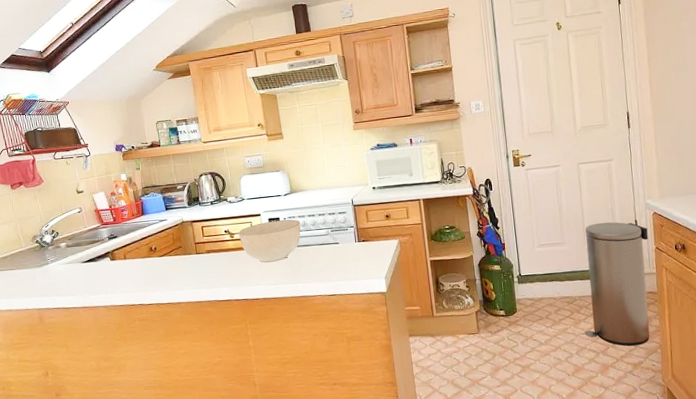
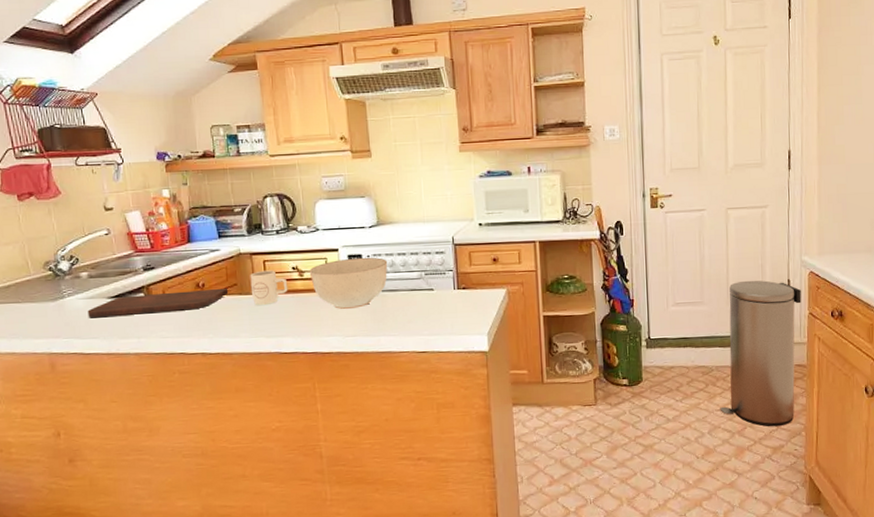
cutting board: none [66,250,175,280] -> present [87,288,229,318]
mug: none [191,233,222,264] -> present [250,270,288,306]

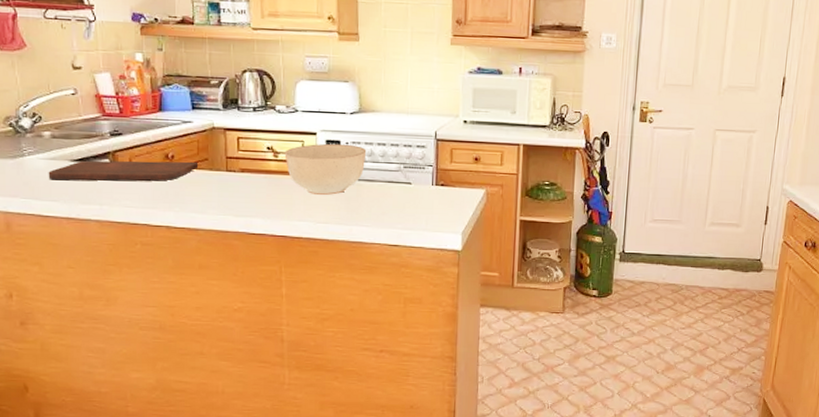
mug: present [250,270,288,306] -> none [222,147,261,184]
pedal bin: present [720,280,801,427] -> none [685,203,778,349]

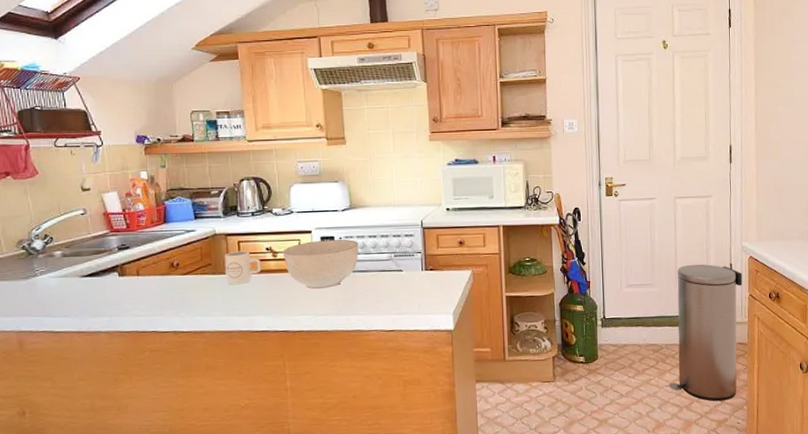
cutting board: present [48,160,199,181] -> none [59,267,203,297]
mug: none [222,147,261,184] -> present [224,250,262,286]
pedal bin: none [685,203,778,349] -> present [669,264,742,402]

